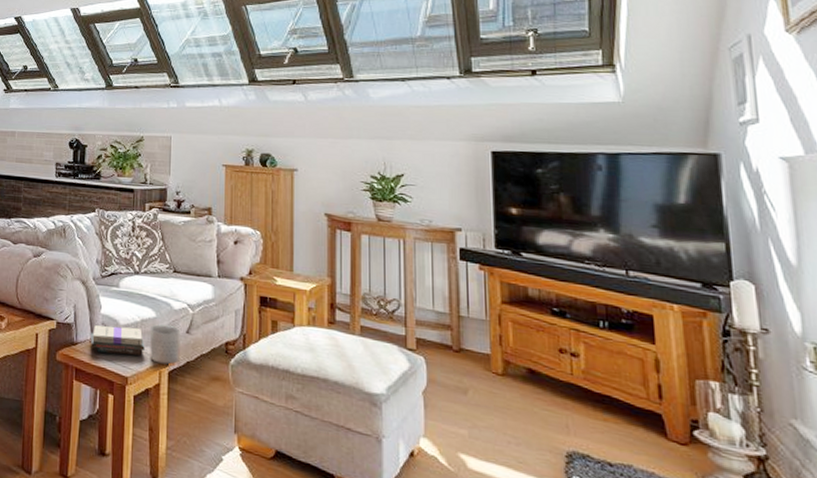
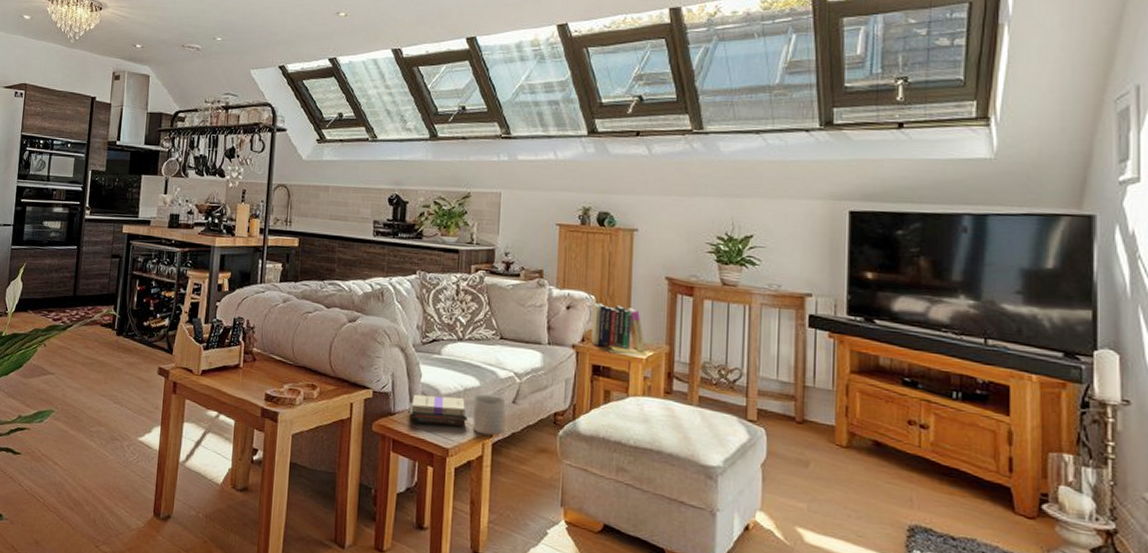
books: none [257,237,308,284] -> present [590,302,645,352]

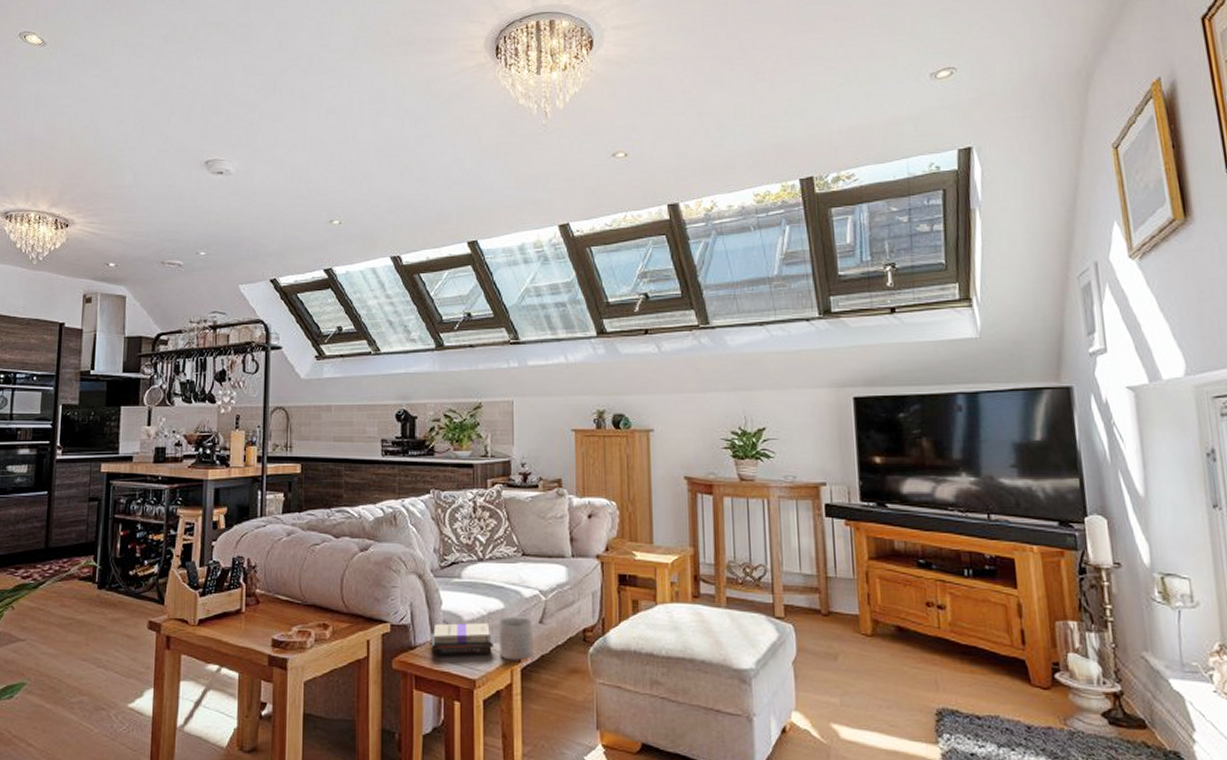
books: present [590,302,645,352] -> none [614,508,670,556]

